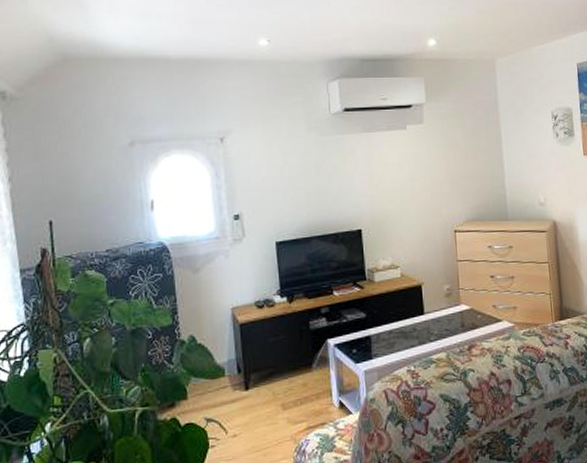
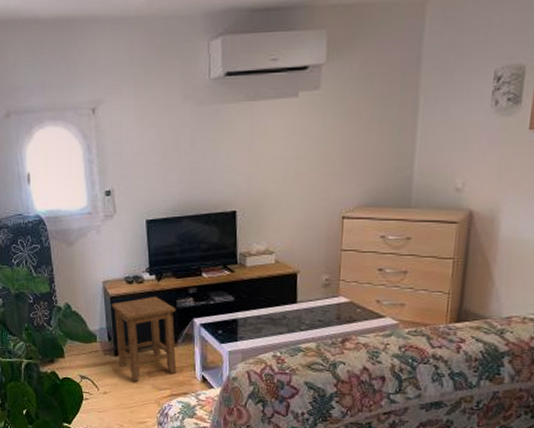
stool: none [240,319,313,418] -> present [111,296,177,382]

